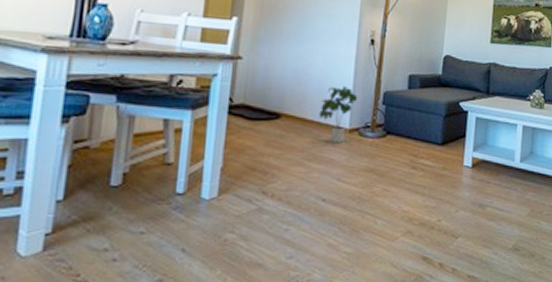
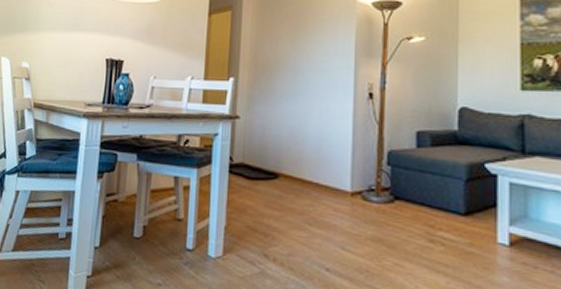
potted plant: present [318,86,358,144] -> none [317,145,359,208]

